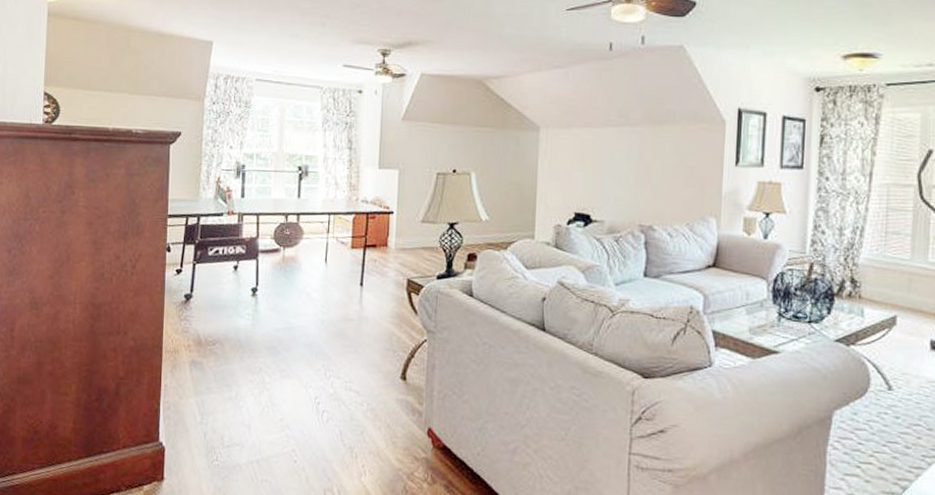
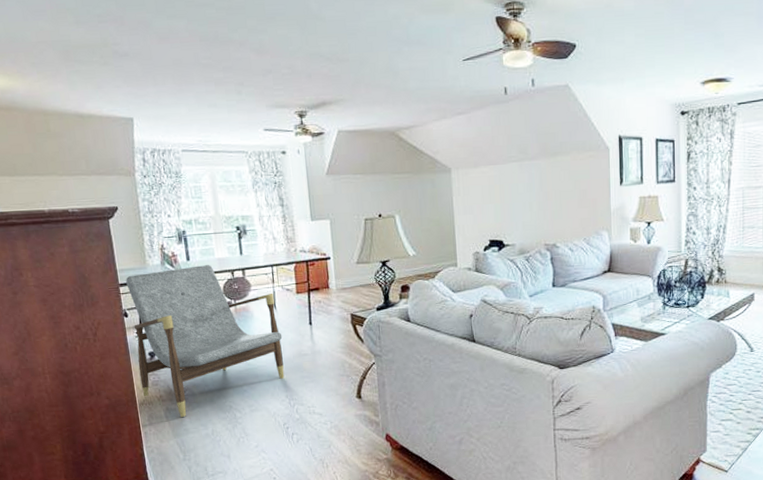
armchair: none [170,204,329,374] -> present [126,265,285,418]

